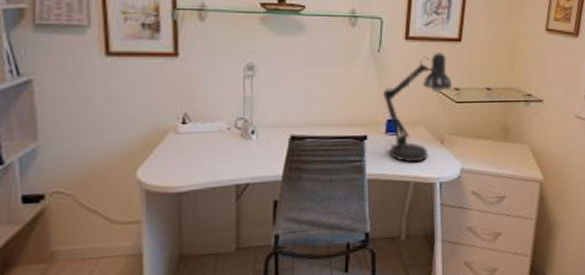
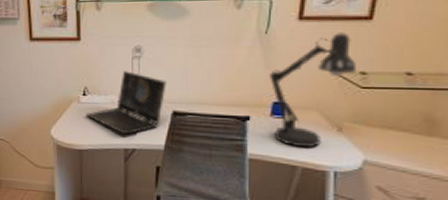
laptop computer: none [186,92,283,168] -> present [86,71,167,135]

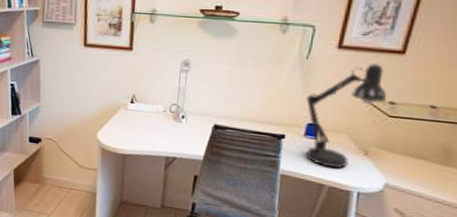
laptop computer: present [86,71,167,135] -> none [132,83,211,143]

